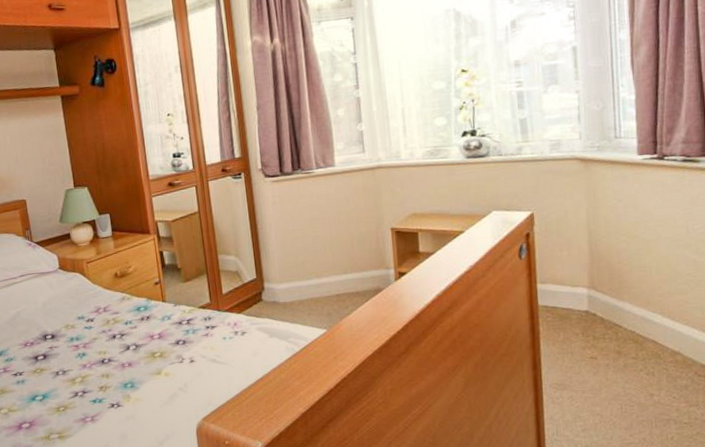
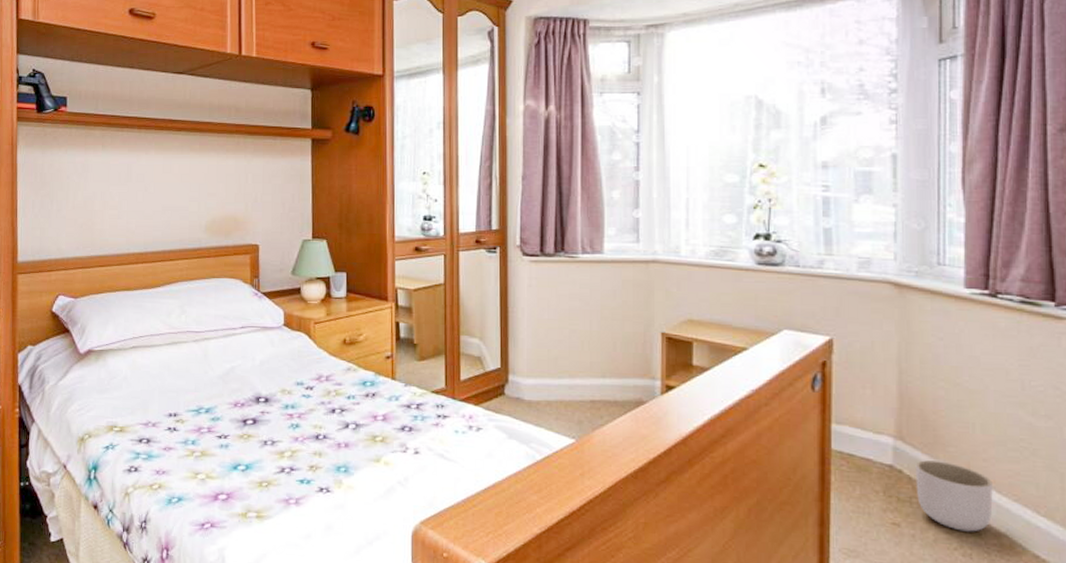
planter: none [606,301,668,356] -> present [915,460,993,532]

